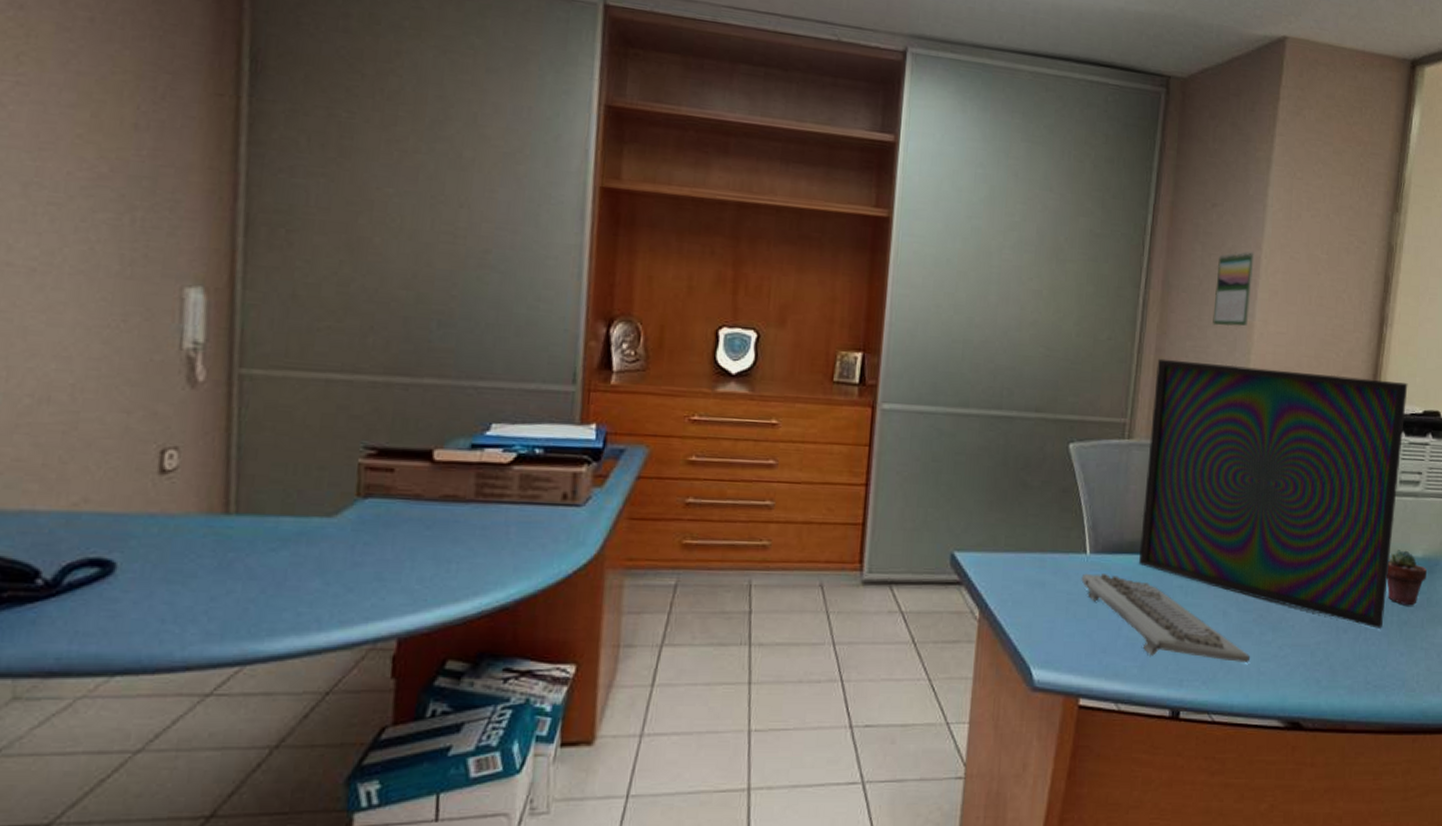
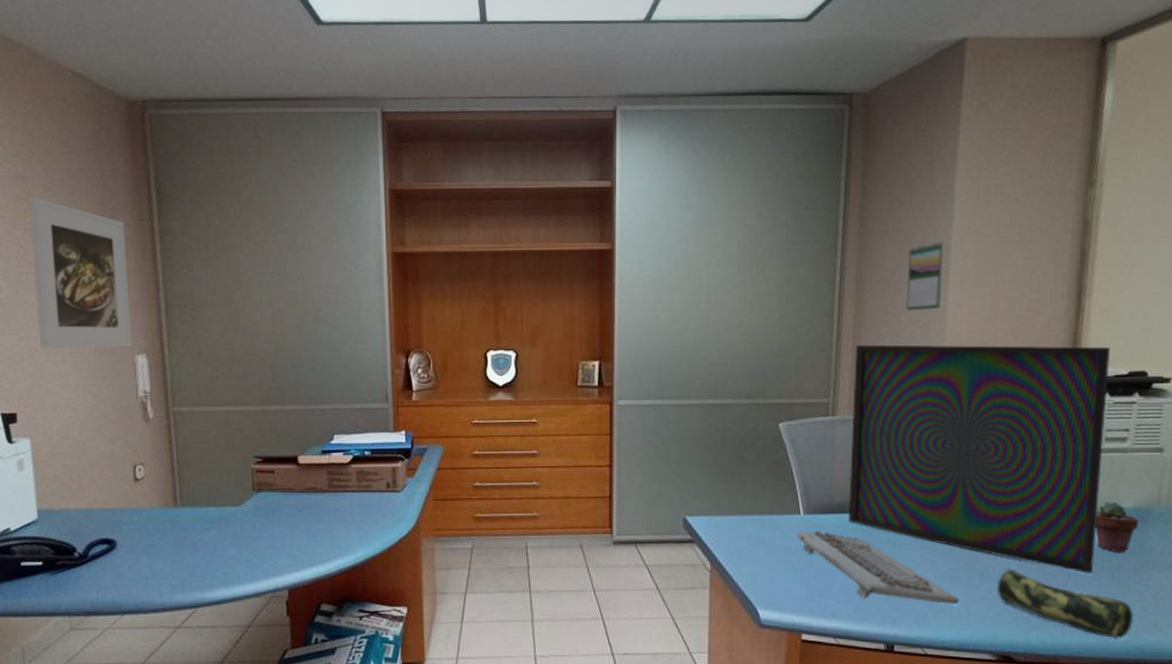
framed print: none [16,36,192,274] -> present [29,197,132,349]
pencil case: none [1289,621,1419,702] -> present [997,568,1134,639]

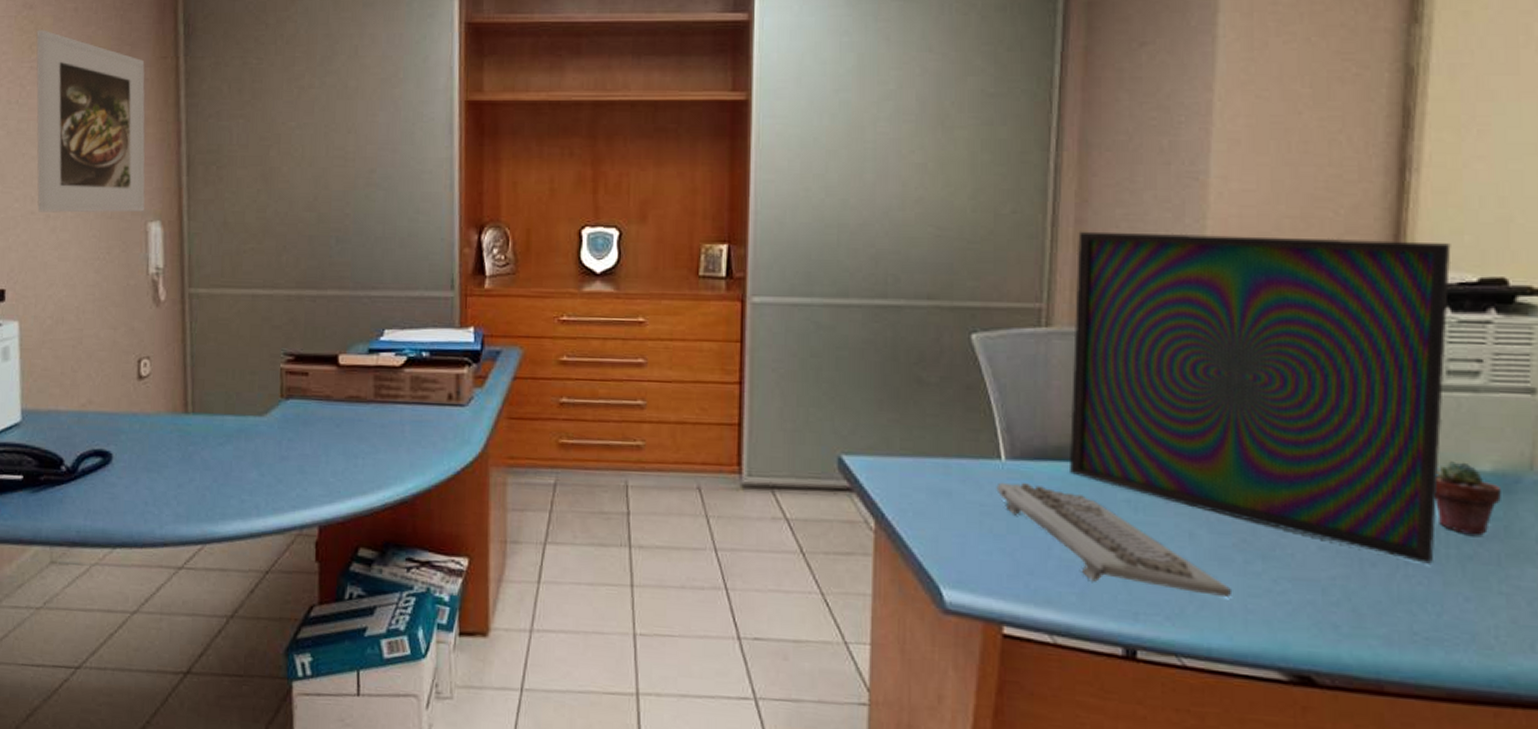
calendar: present [906,241,944,311] -> none [1150,94,1204,188]
pencil case: present [997,568,1134,639] -> none [1287,548,1499,662]

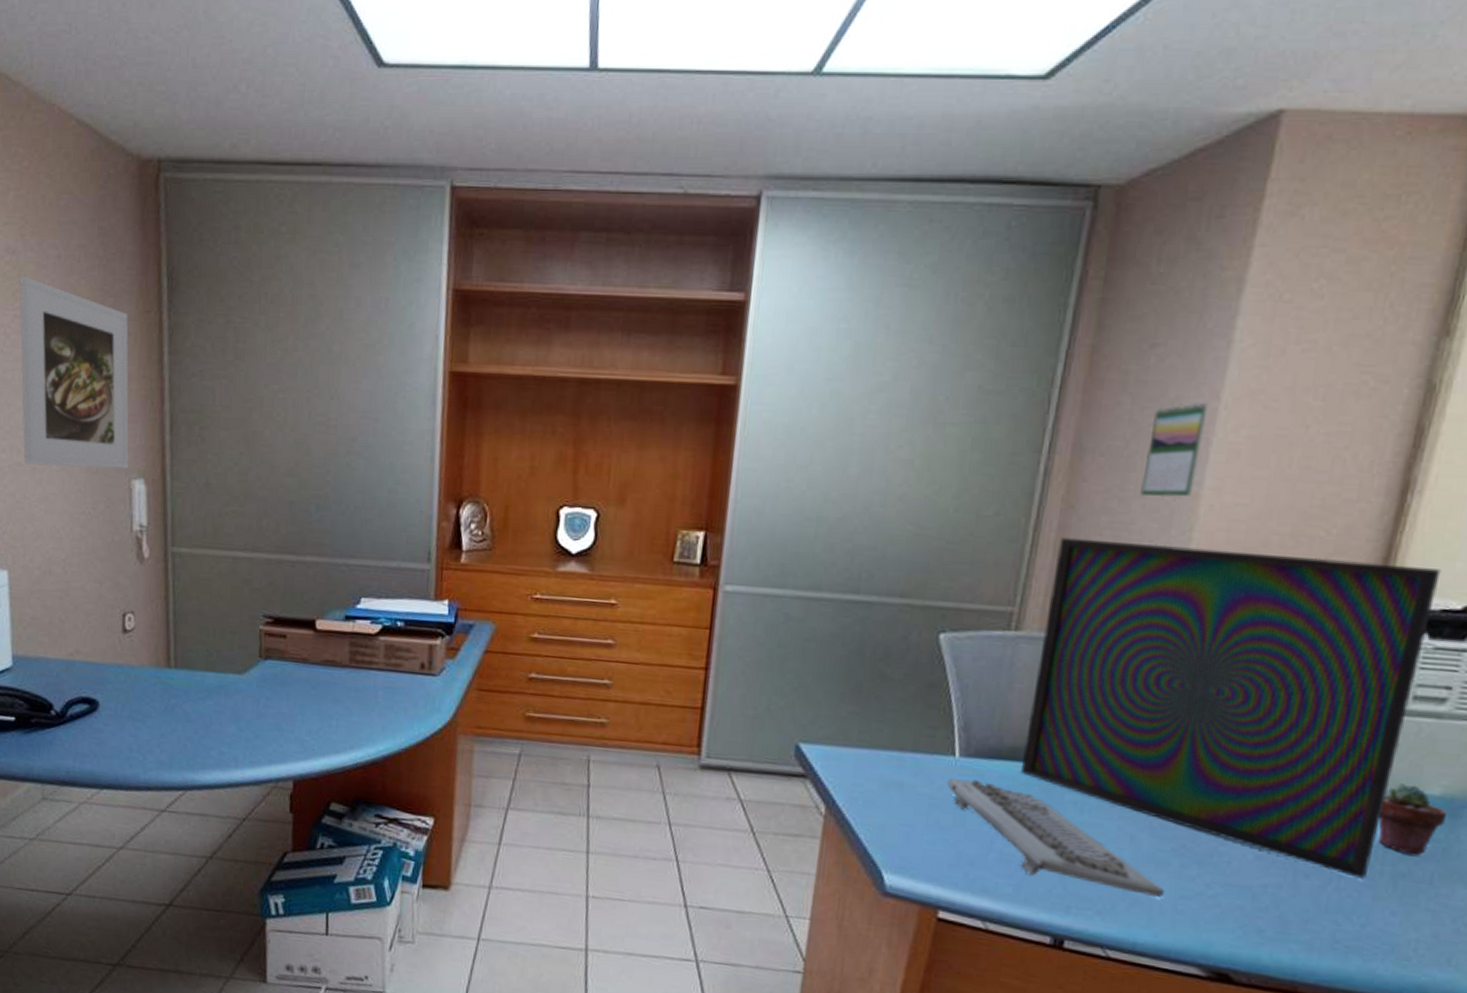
calendar: none [1150,94,1204,188] -> present [1140,401,1209,498]

